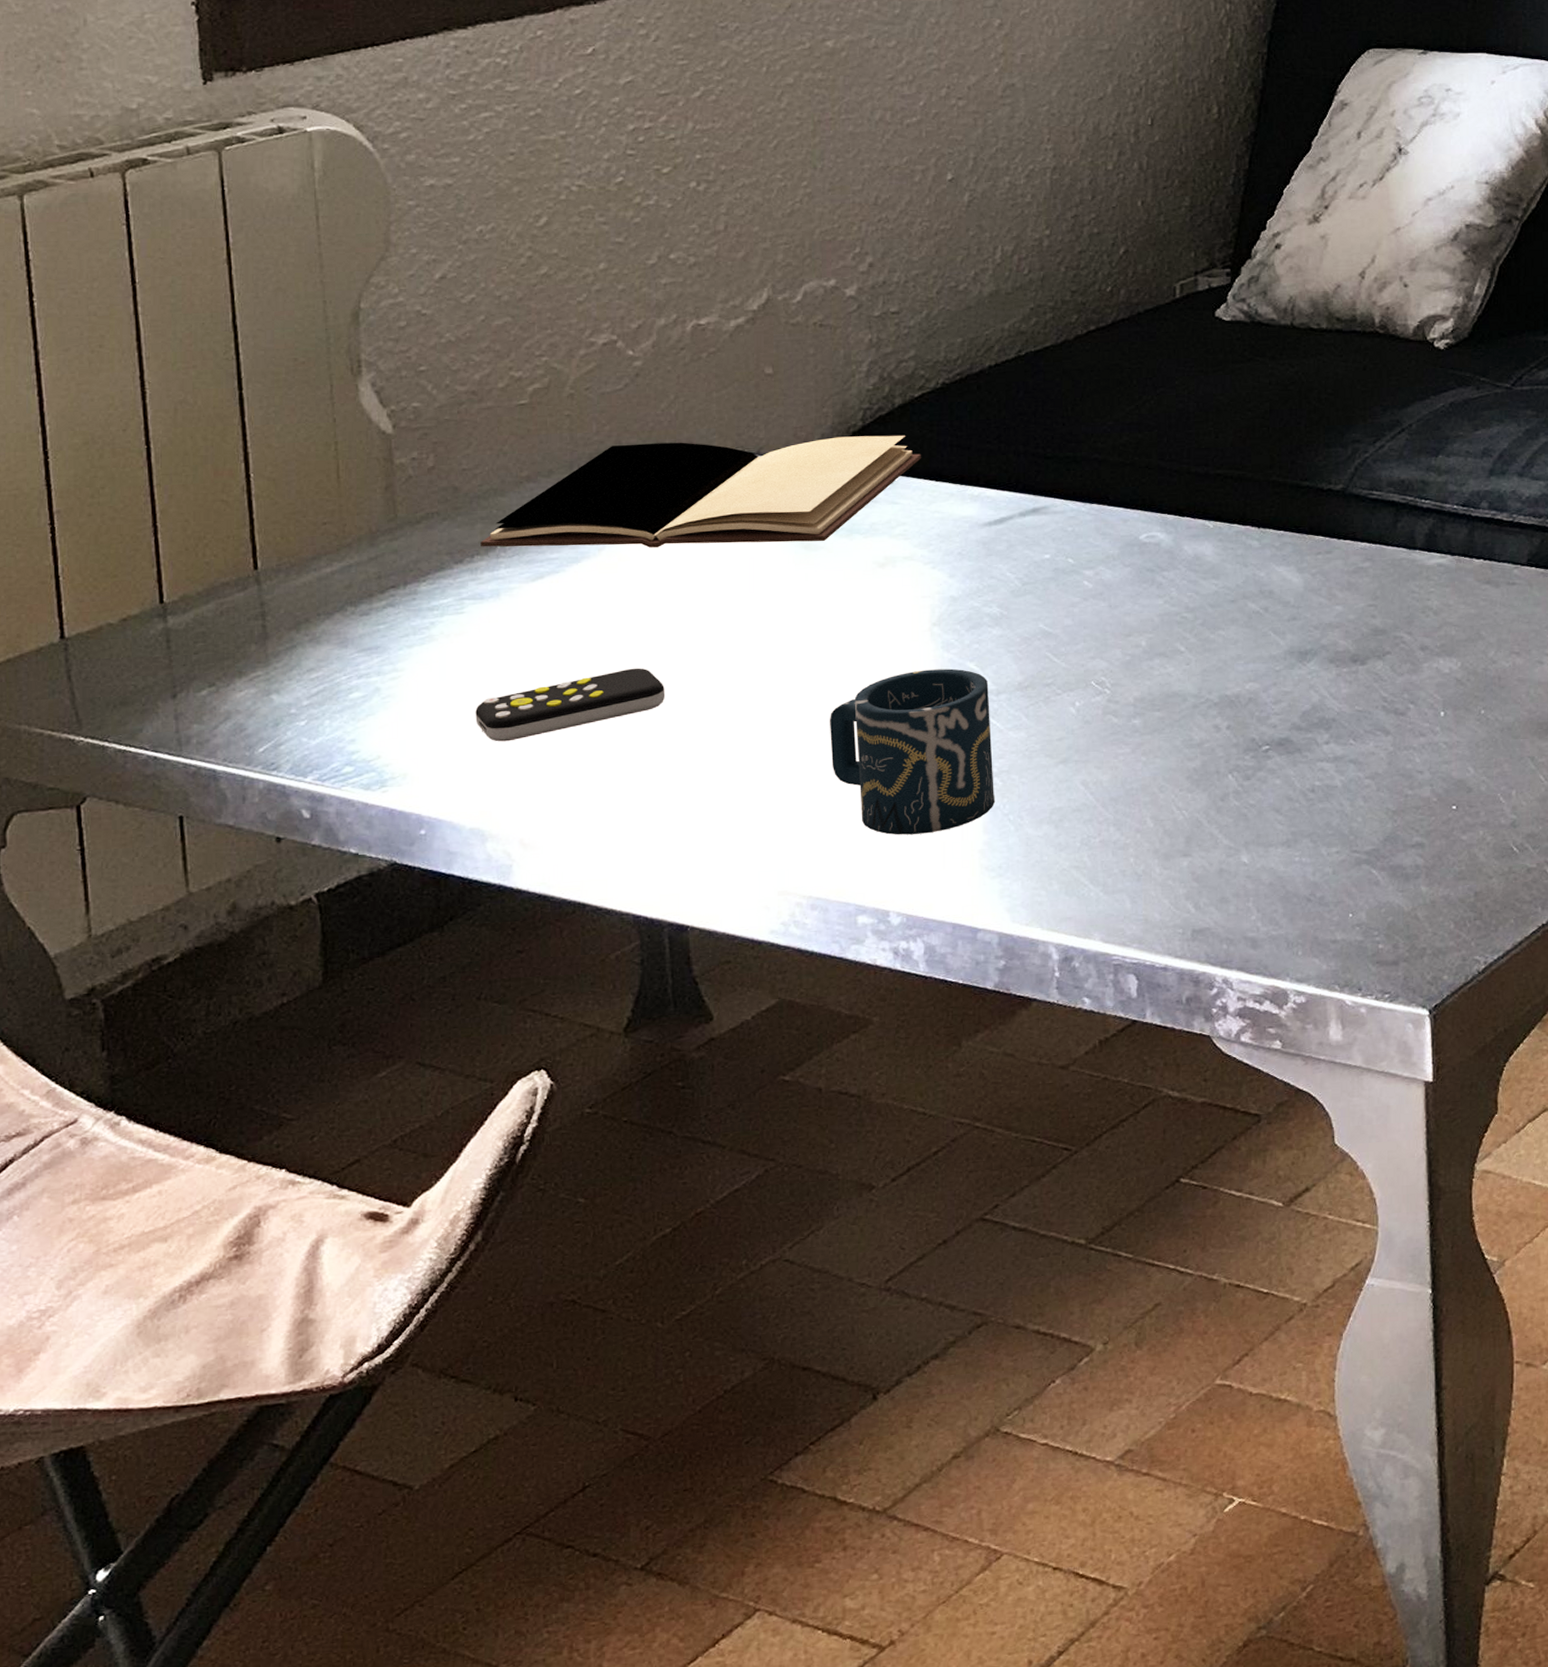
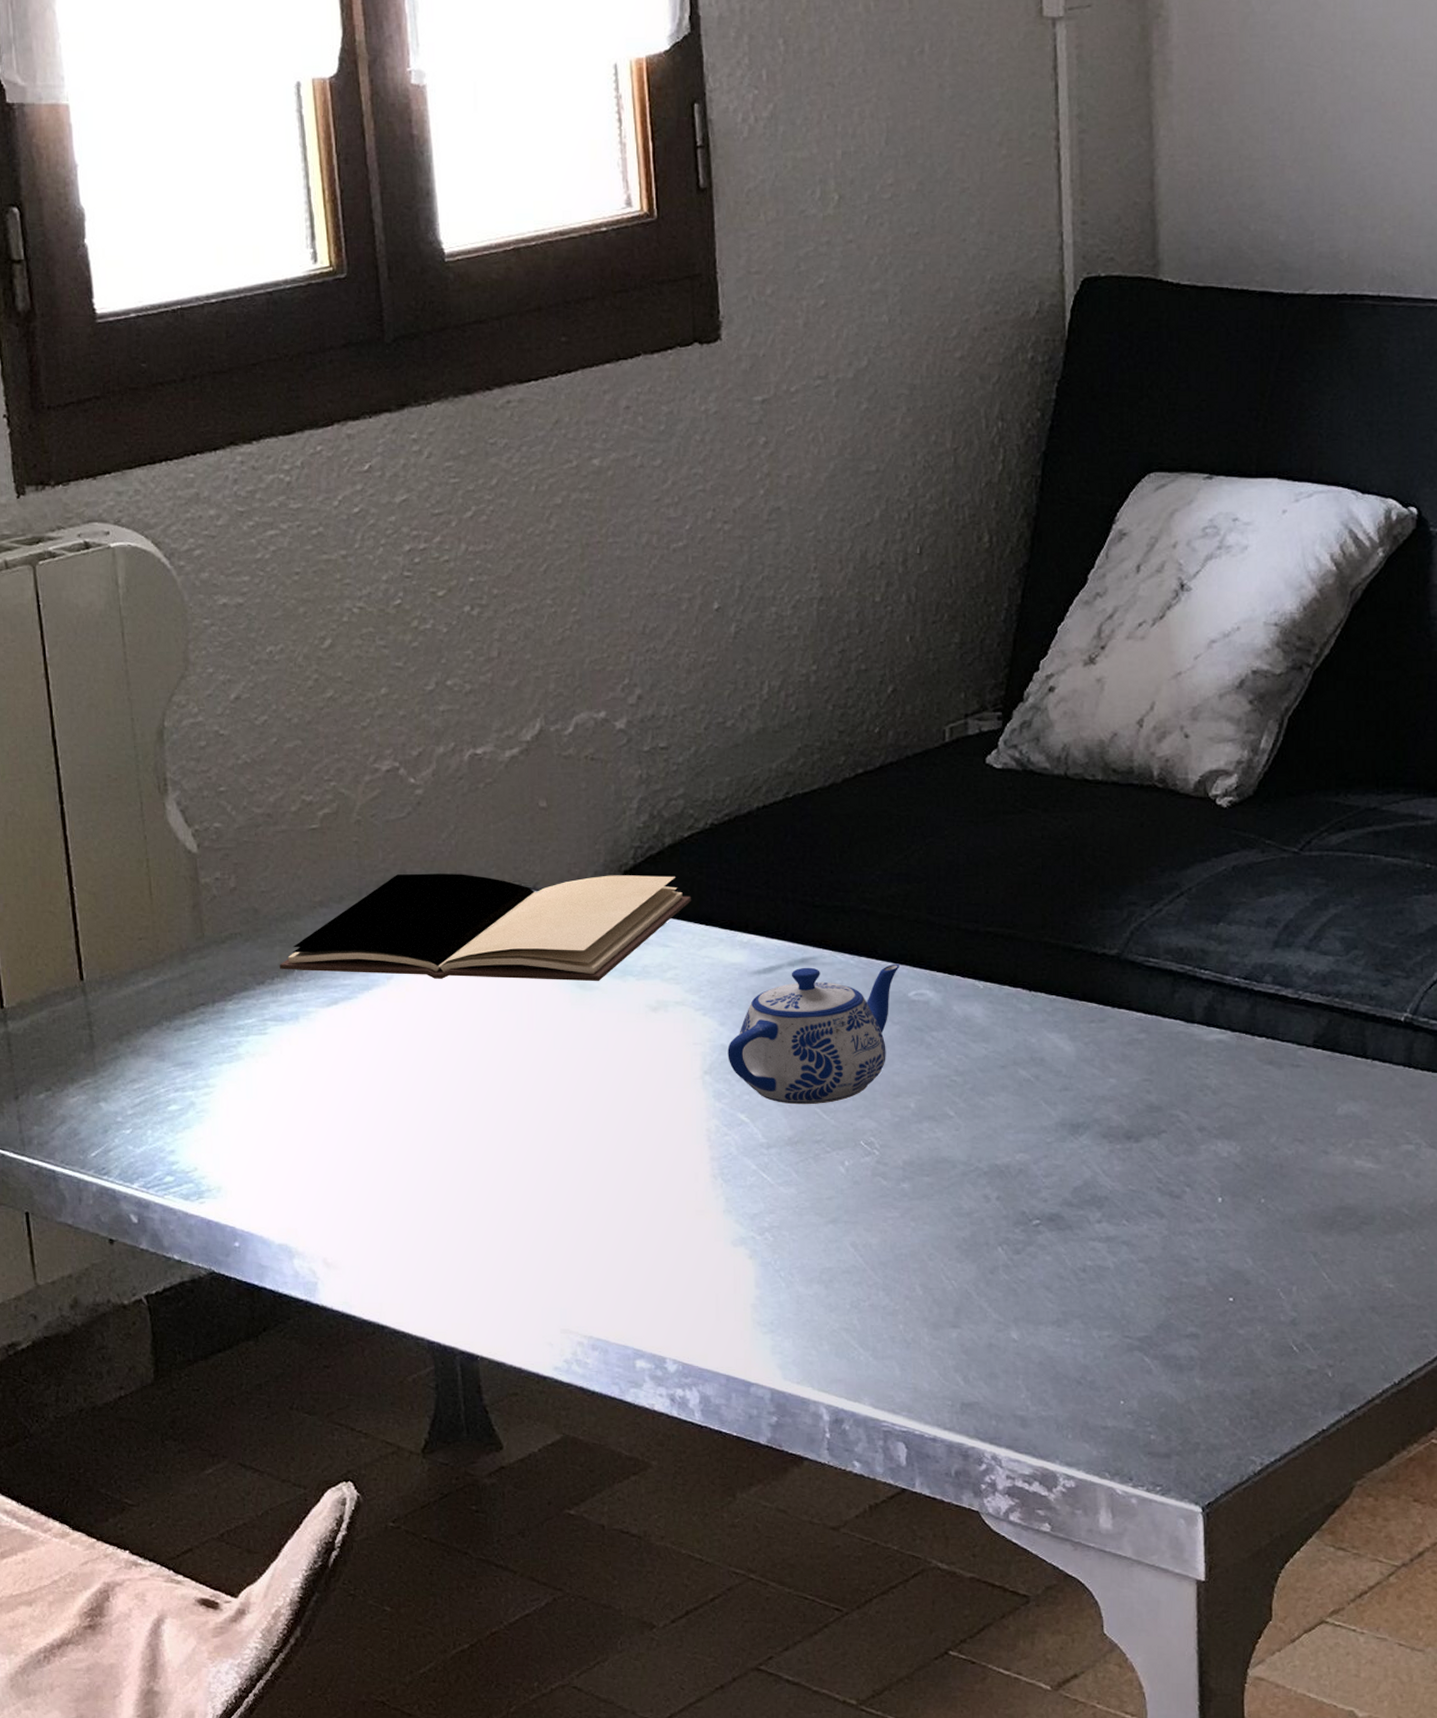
remote control: present [475,668,666,742] -> none [280,1098,453,1162]
cup: present [830,668,994,835] -> none [607,1118,766,1284]
teapot: none [957,508,1131,650] -> present [727,963,900,1105]

